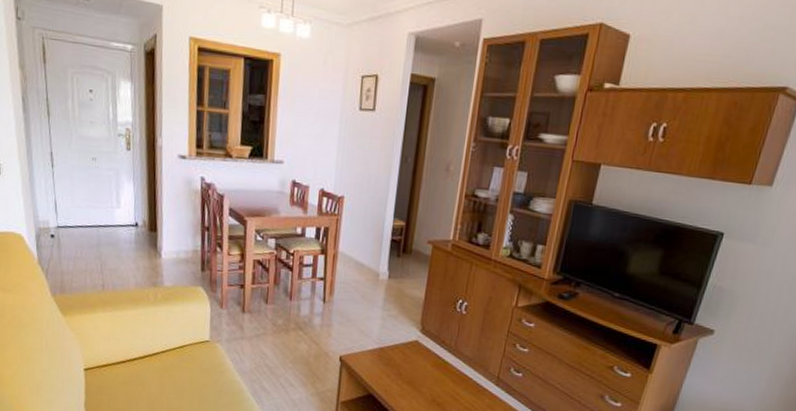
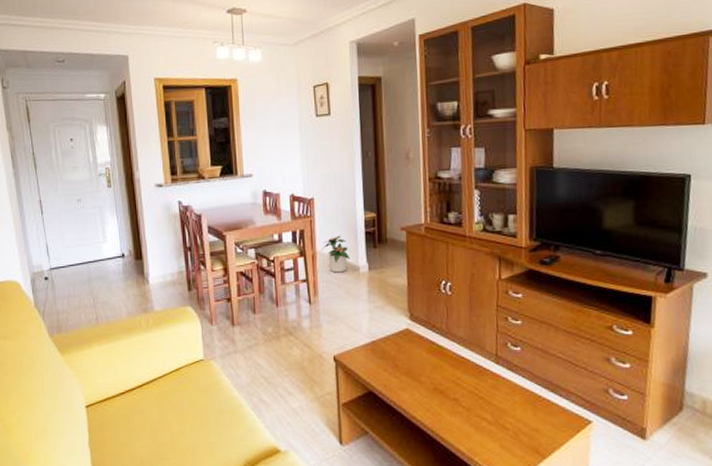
potted plant: none [343,239,372,277] -> present [321,235,351,273]

